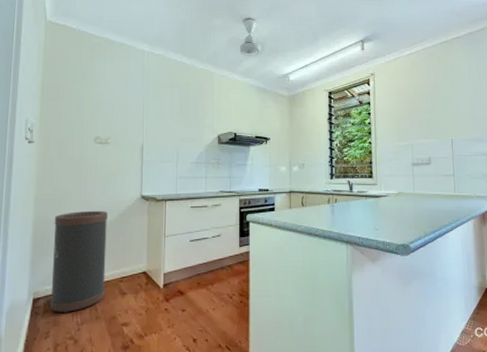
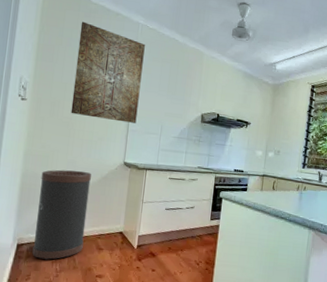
wall art: none [81,56,152,153] -> present [70,21,145,123]

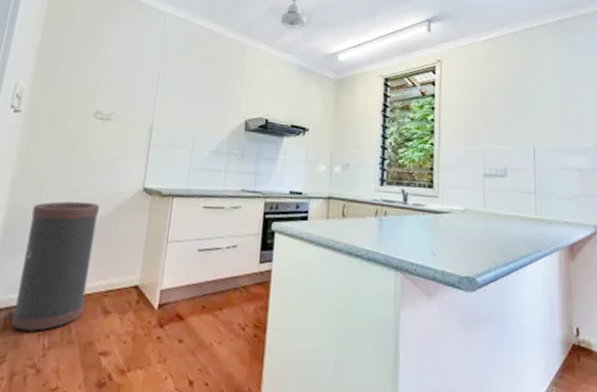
wall art: present [70,21,145,123] -> none [76,14,174,136]

